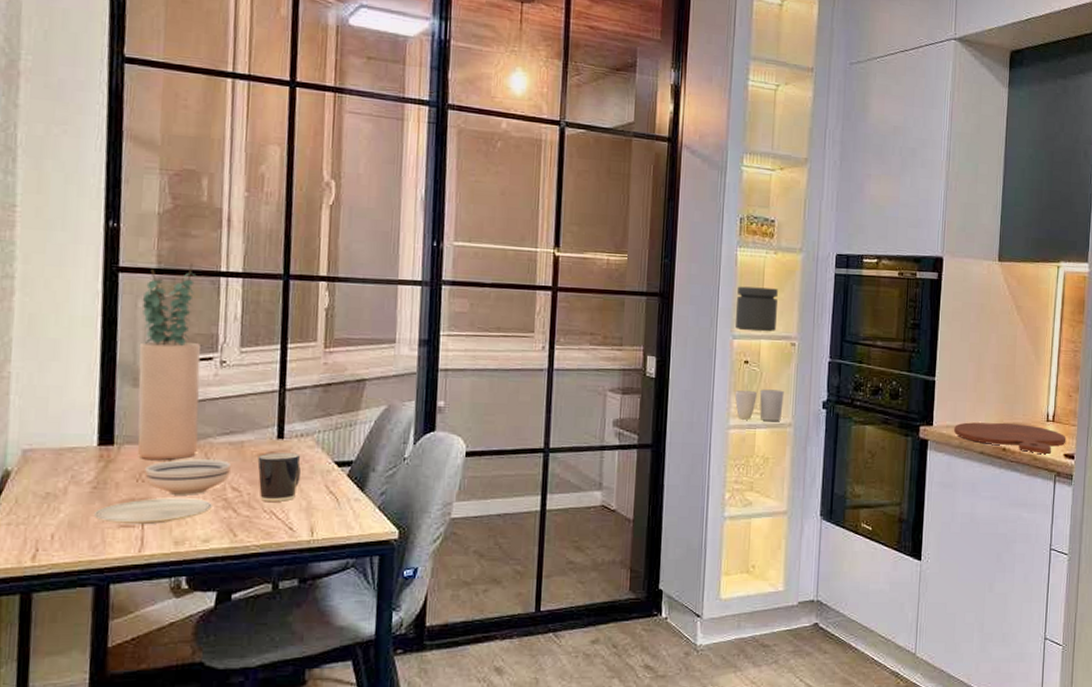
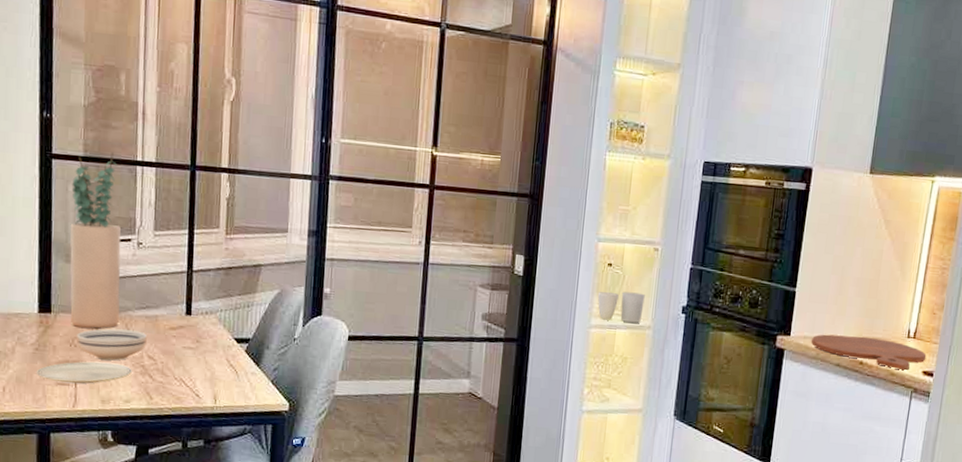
mug: present [257,453,301,502] -> none [169,327,206,371]
jar: present [734,286,778,332] -> none [600,190,644,237]

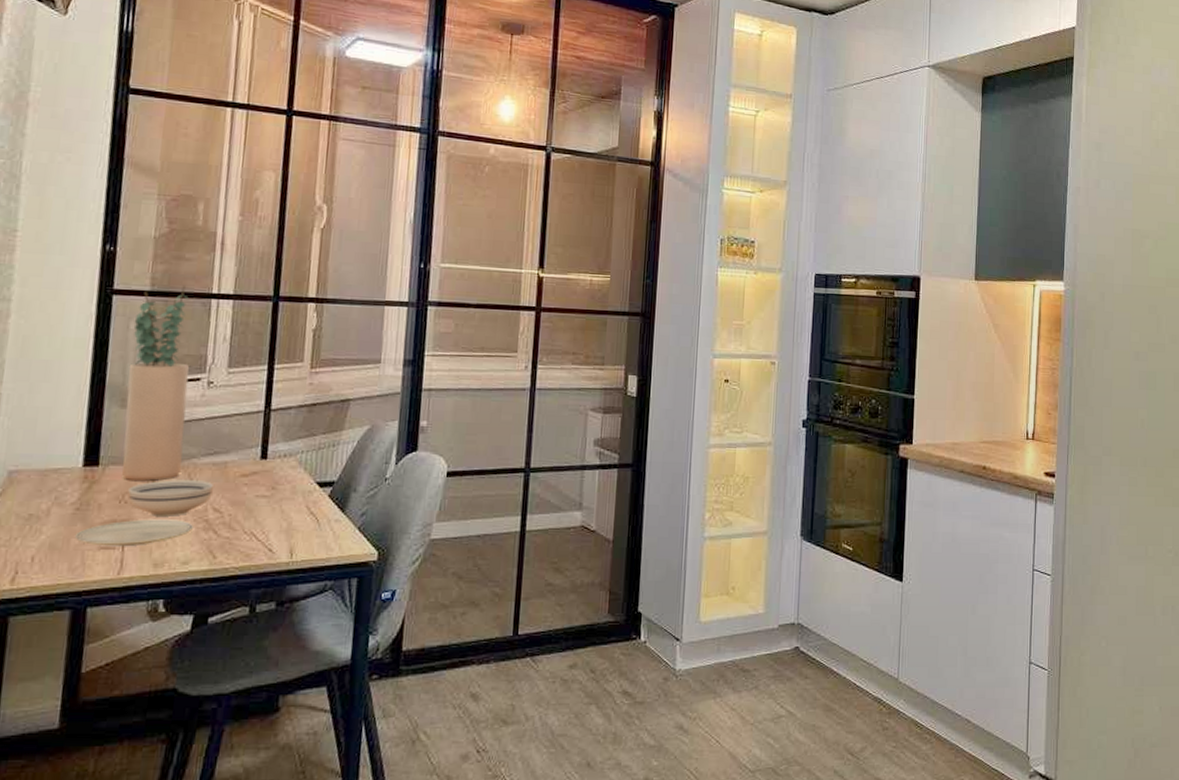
cup: present [597,291,619,320] -> none [715,408,737,439]
candle holder: present [620,291,645,323] -> none [739,408,764,440]
cutting board: present [811,334,927,371] -> none [934,440,1047,473]

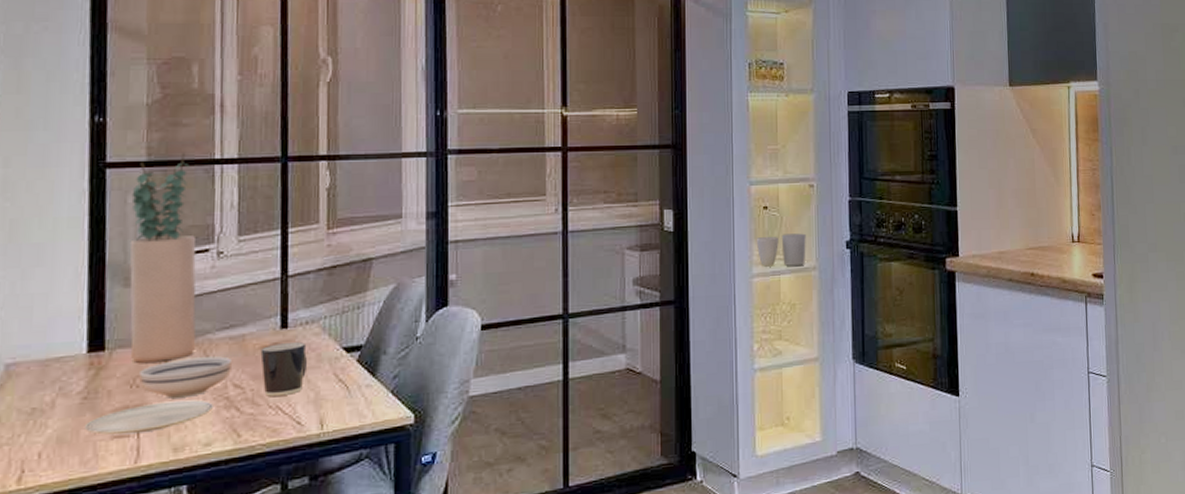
mug: none [240,473,283,523] -> present [260,342,307,396]
cup: none [715,408,737,439] -> present [756,236,779,267]
candle holder: none [739,408,764,440] -> present [781,233,806,266]

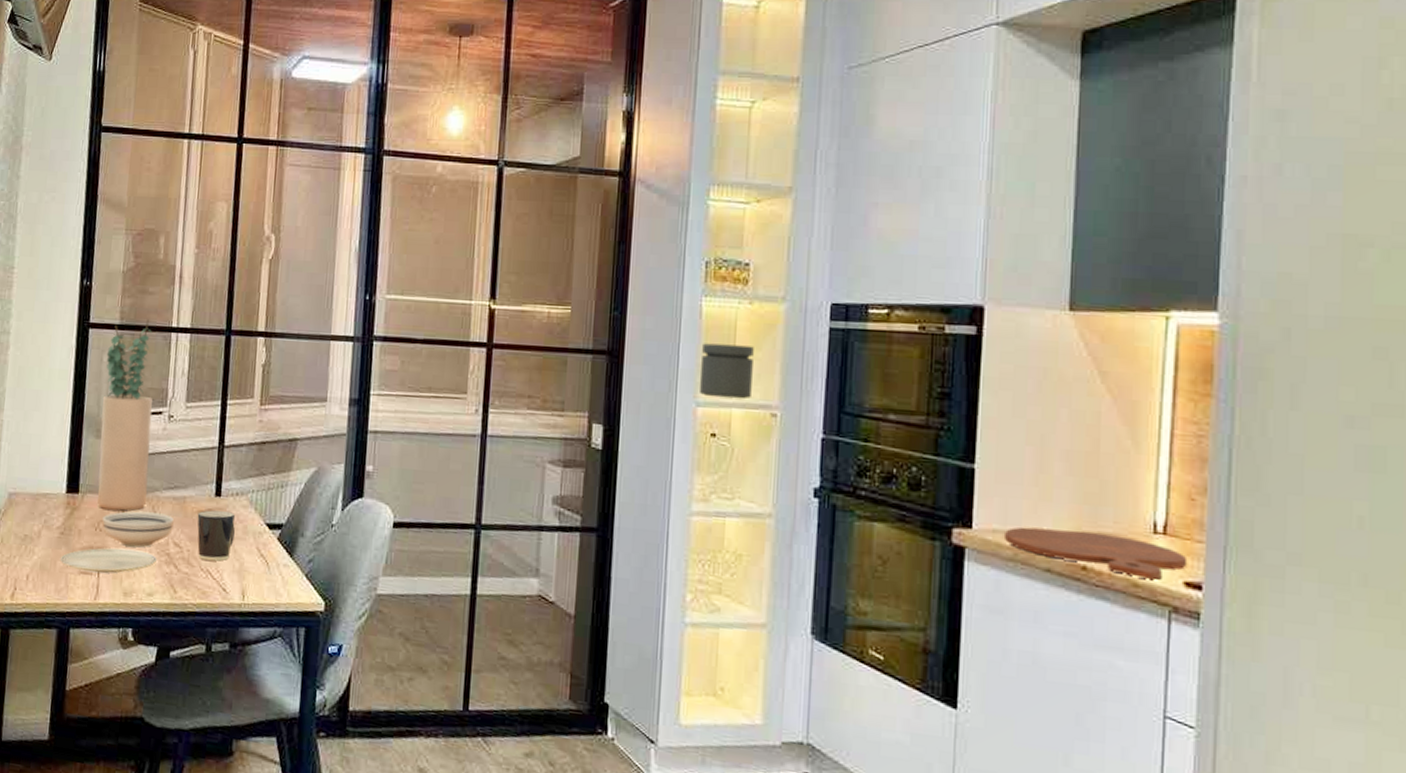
jar: none [750,131,793,176] -> present [698,343,754,400]
cup: present [756,236,779,267] -> none [698,468,727,506]
candle holder: present [781,233,806,266] -> none [730,469,762,510]
cutting board: none [981,247,1094,277] -> present [1005,527,1188,581]

